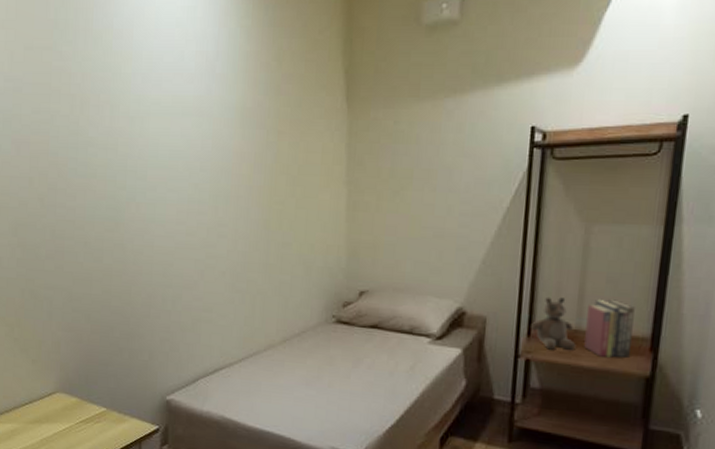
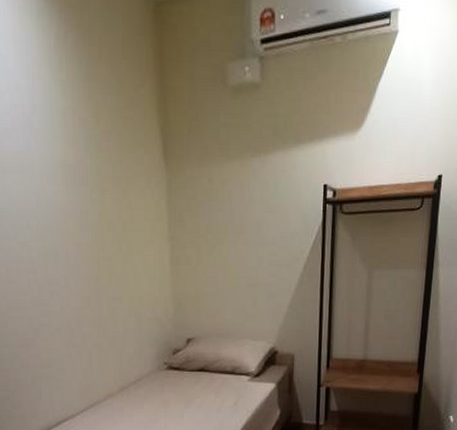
stuffed animal: present [531,296,576,350] -> none [329,333,364,378]
books: present [584,298,635,358] -> none [370,332,406,380]

